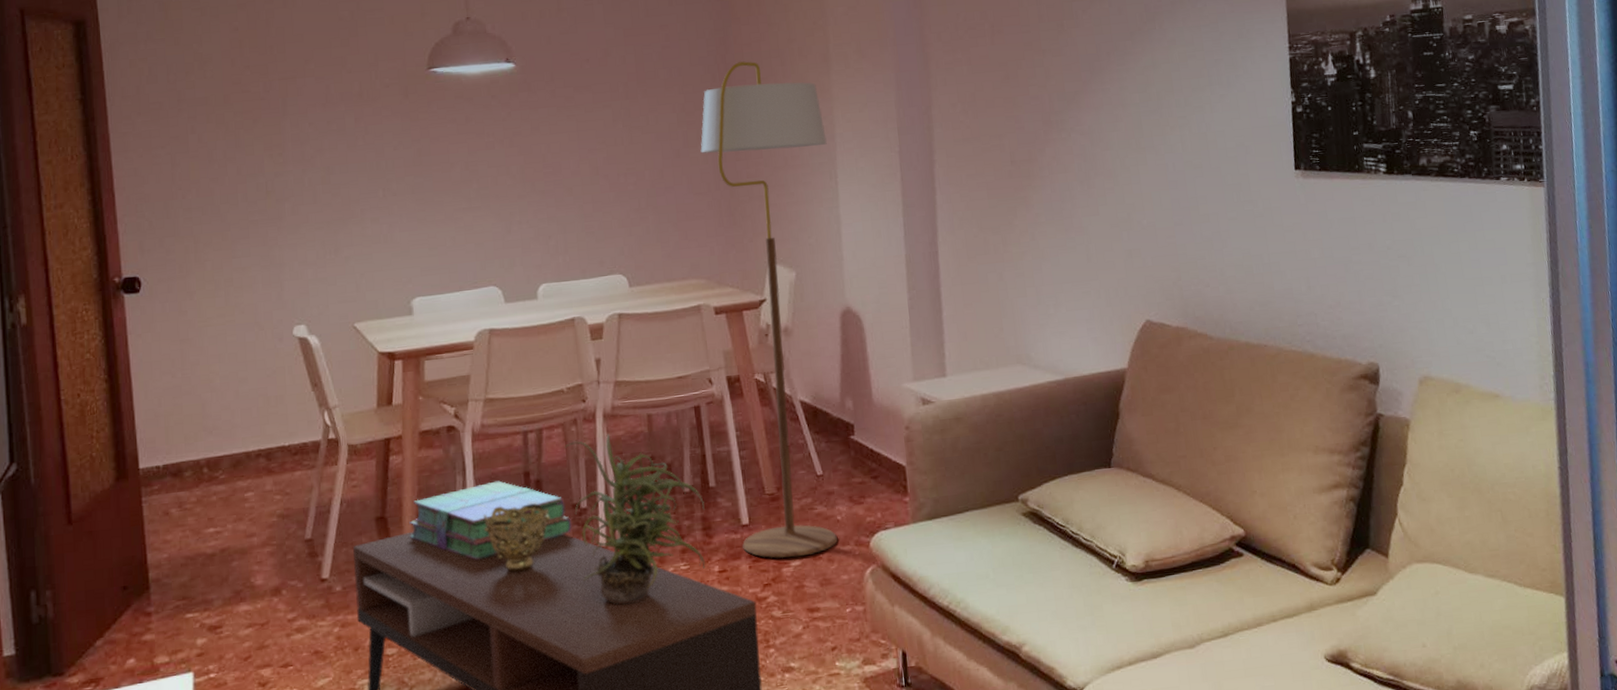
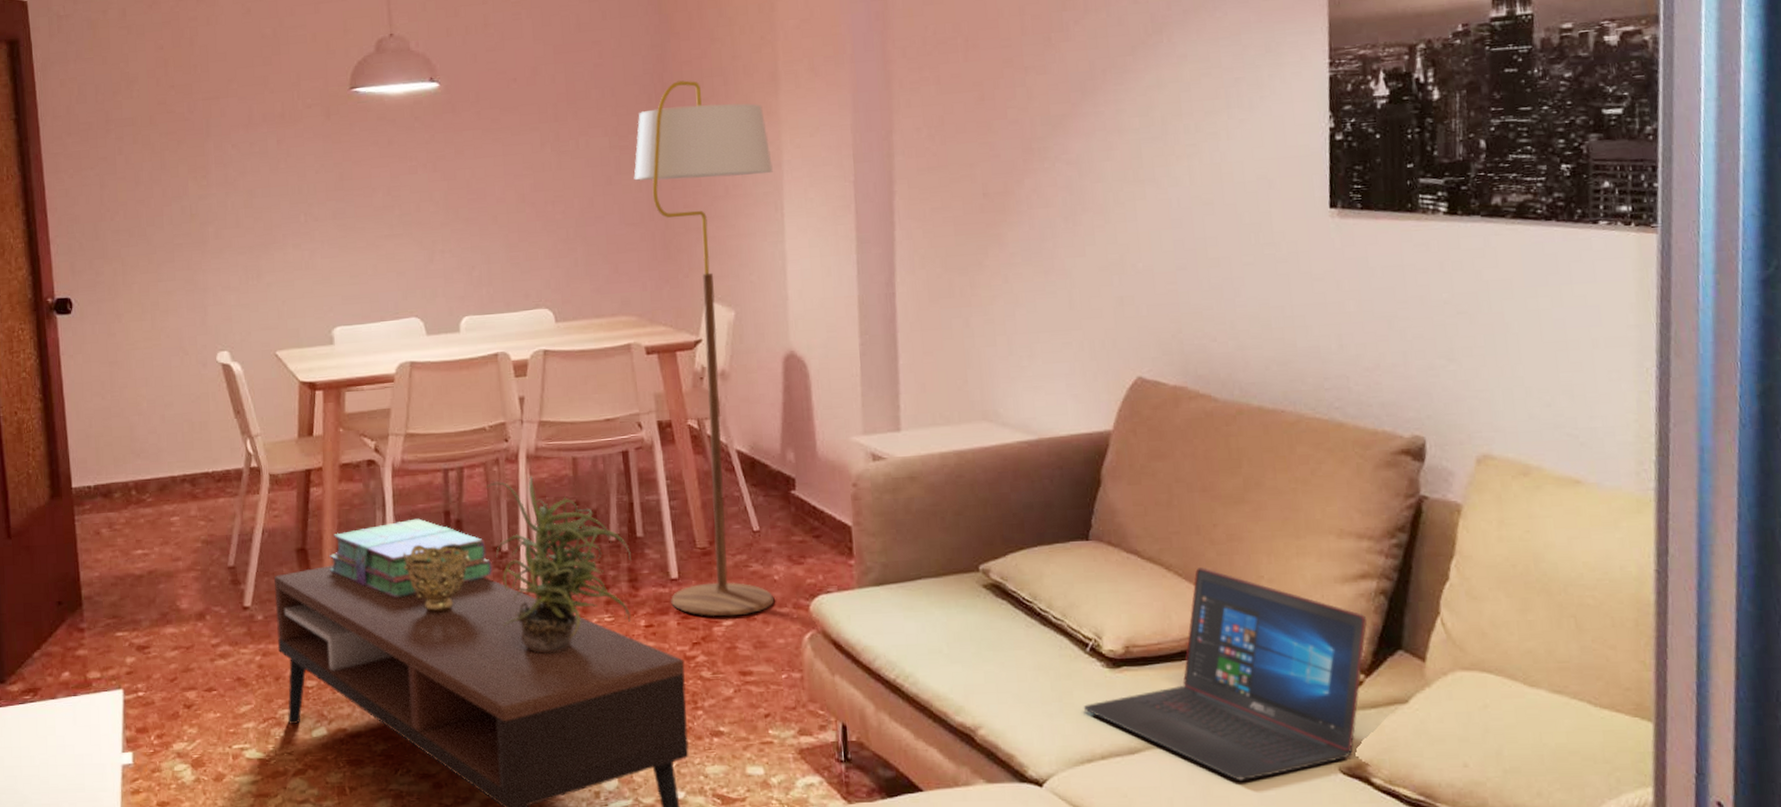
laptop: none [1112,486,1341,675] -> present [1083,567,1367,780]

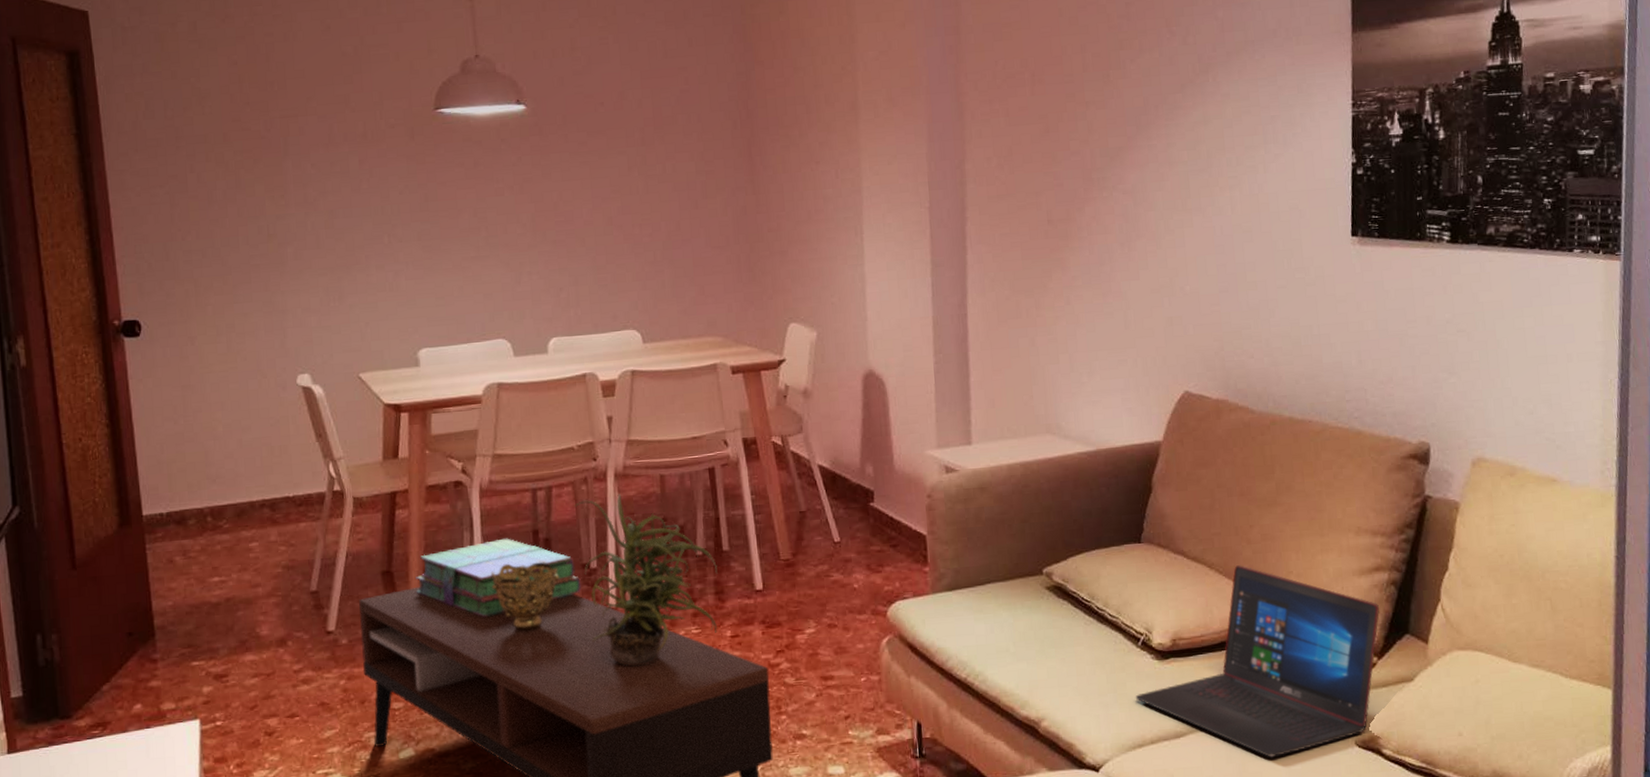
floor lamp: present [634,80,775,617] -> none [719,108,854,625]

